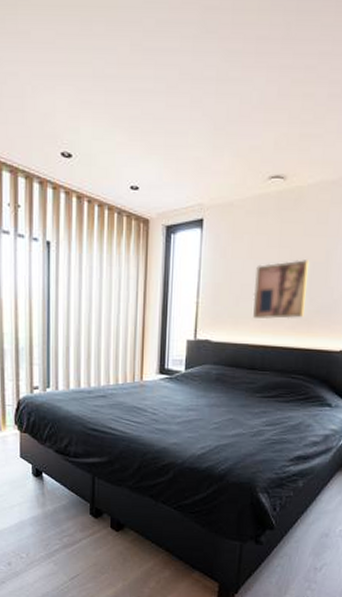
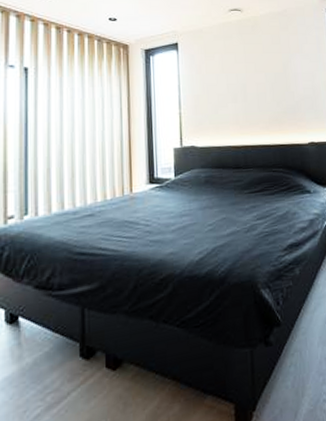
wall art: present [253,260,310,319] -> none [229,72,274,122]

